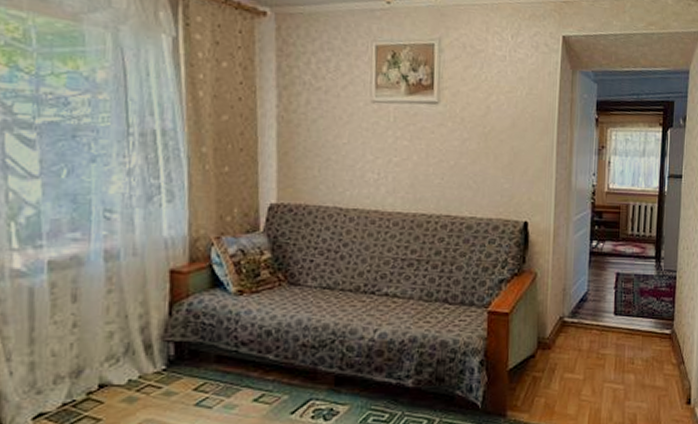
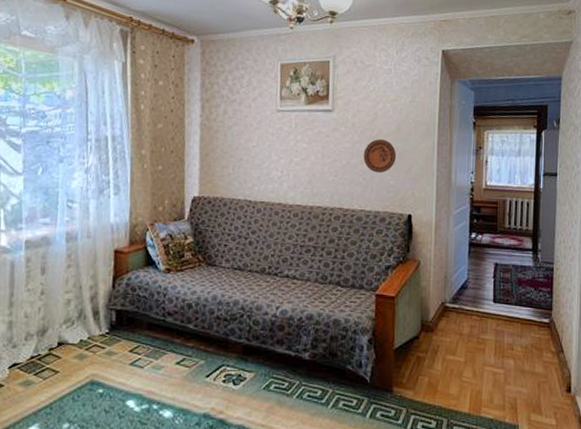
decorative plate: none [474,136,511,176] -> present [363,139,396,173]

